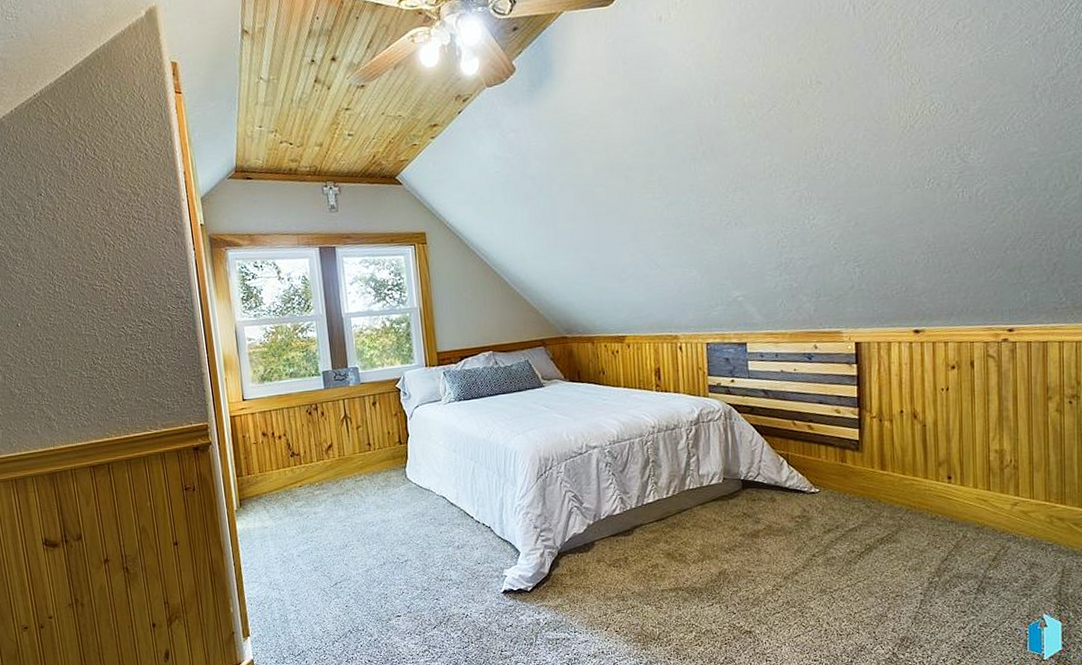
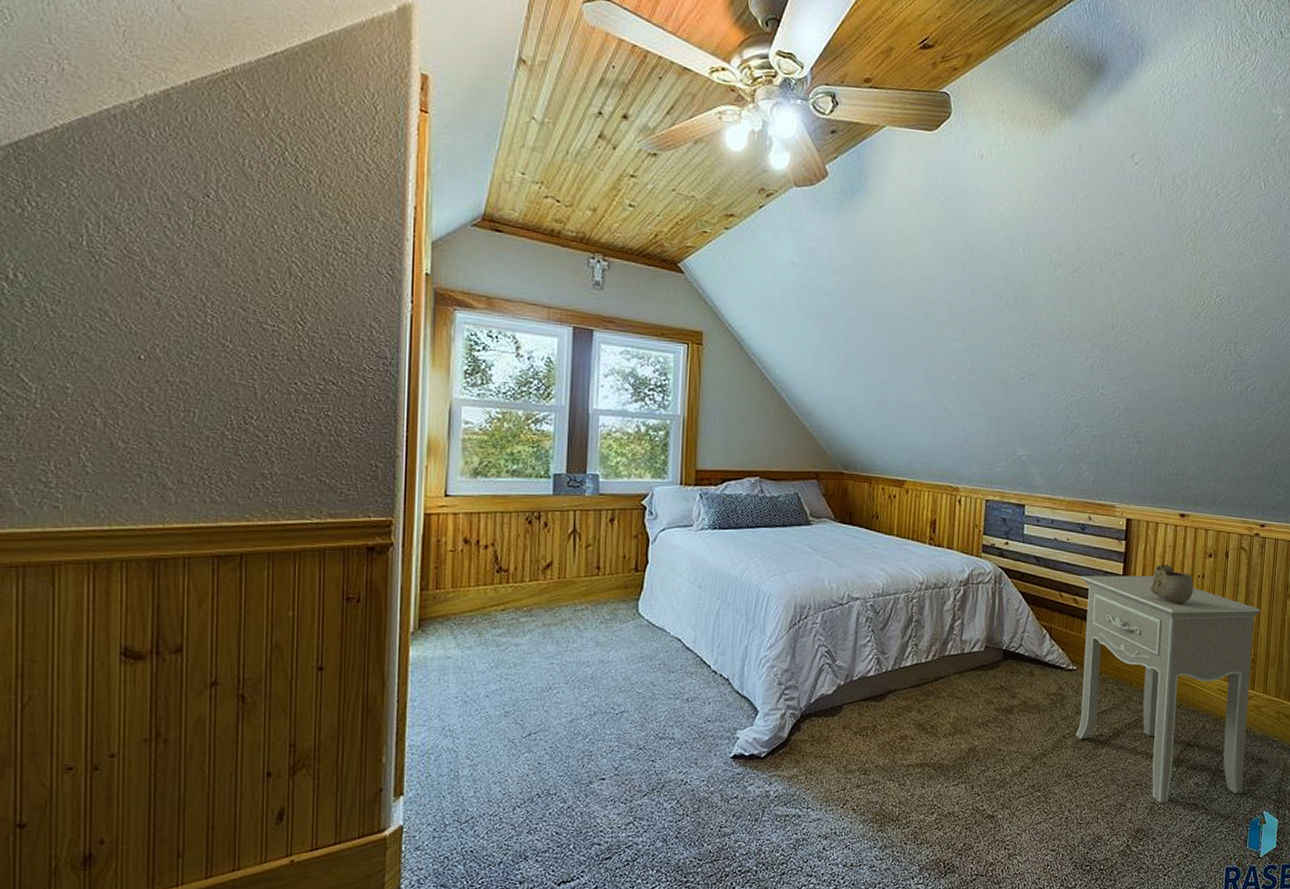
nightstand: none [813,394,1018,612] -> present [1075,575,1261,803]
mug: none [889,382,938,420] -> present [1150,565,1194,604]

